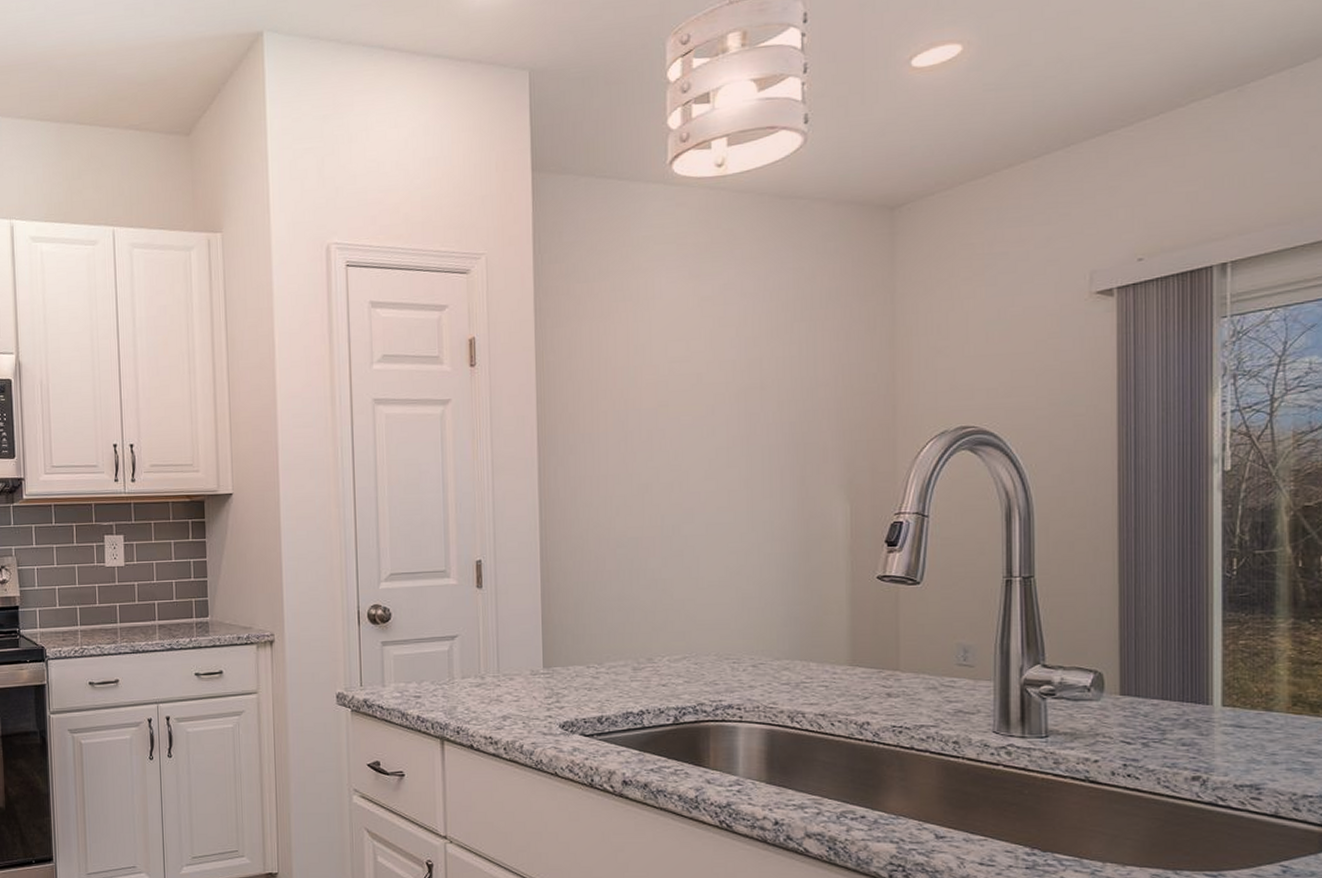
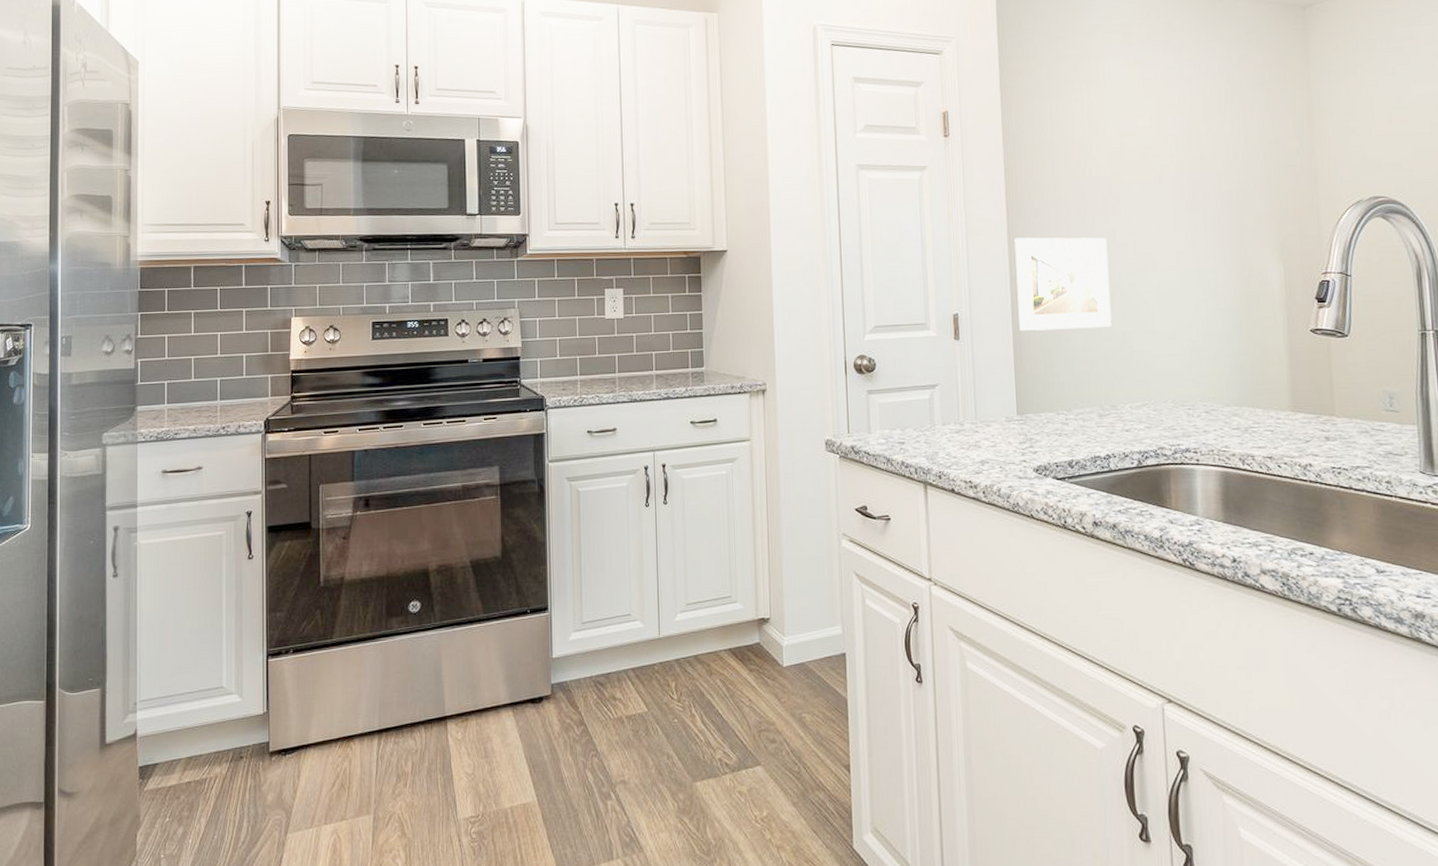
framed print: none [546,476,652,579] -> present [1014,237,1112,331]

